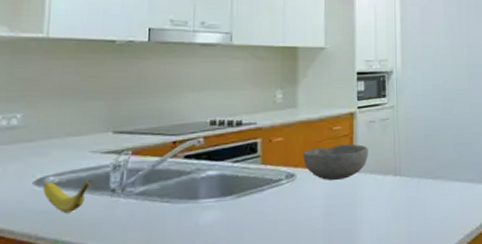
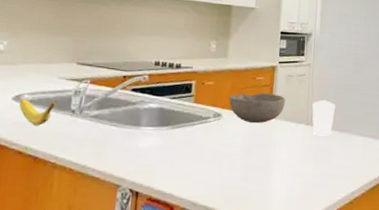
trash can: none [400,144,427,187] -> present [312,99,336,136]

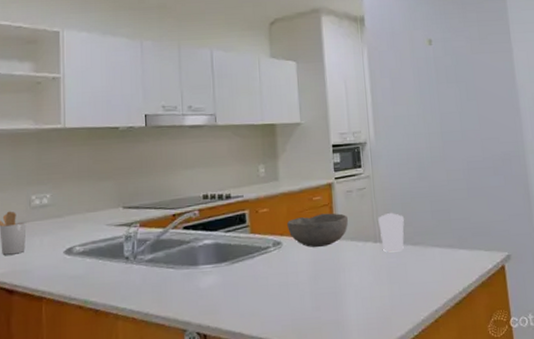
banana: present [19,98,57,126] -> none [72,250,109,277]

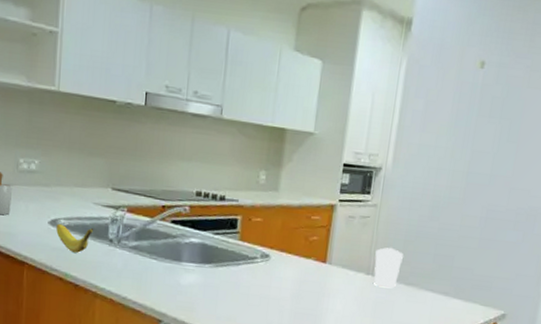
banana: none [72,250,109,277] -> present [56,223,94,253]
bowl: present [287,213,349,248] -> none [279,233,345,269]

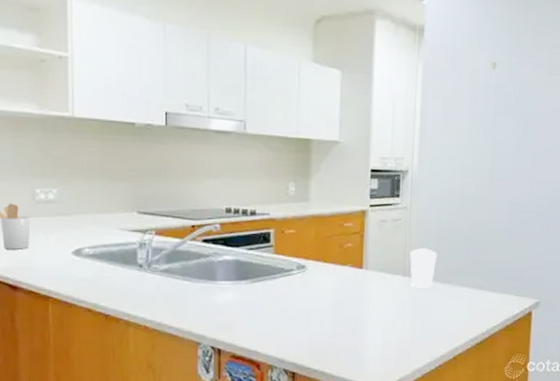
banana: present [56,223,94,253] -> none [81,253,122,281]

